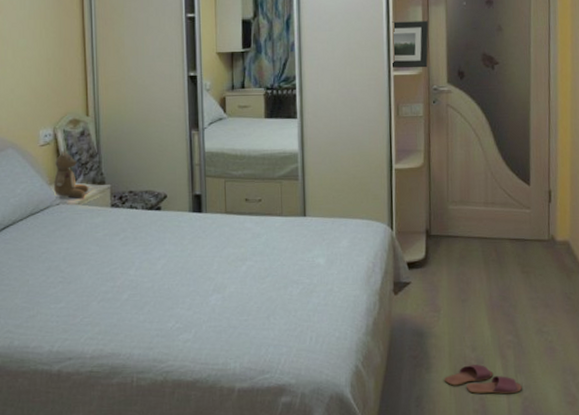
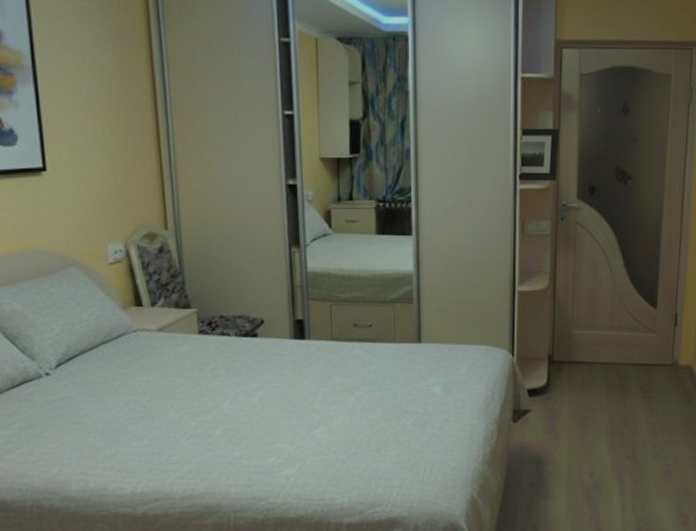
stuffed bear: present [54,148,89,198] -> none [129,267,172,324]
slippers: present [444,364,522,394] -> none [561,490,637,518]

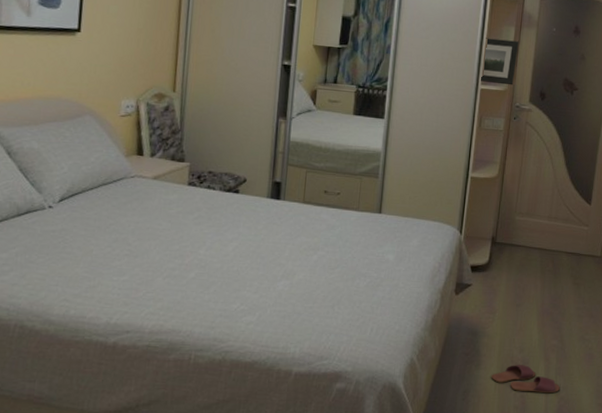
slippers: none [561,490,637,518] -> present [490,365,560,394]

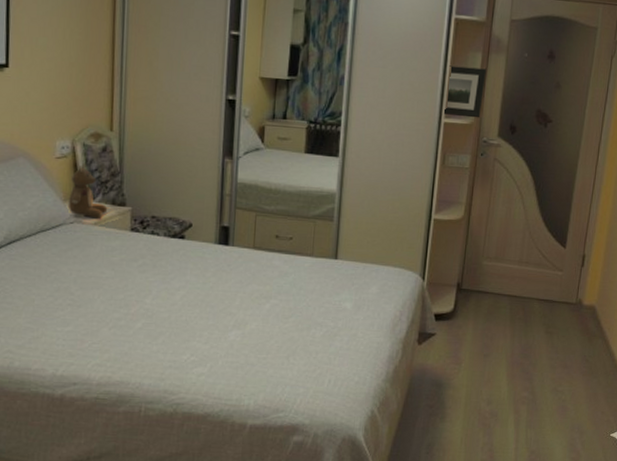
stuffed bear: none [130,121,168,173] -> present [69,163,108,219]
slippers: present [490,365,560,394] -> none [456,417,531,447]

